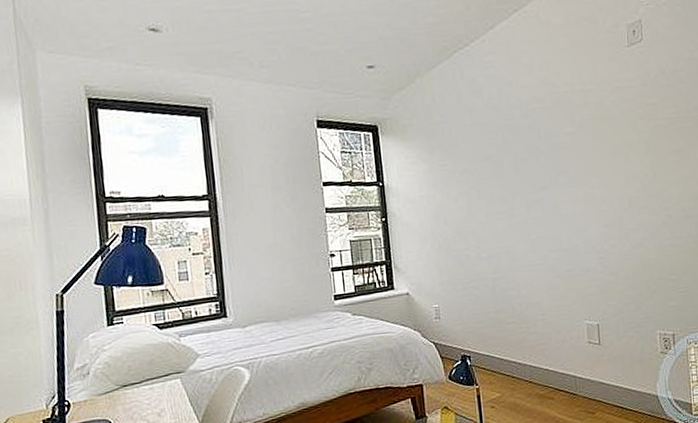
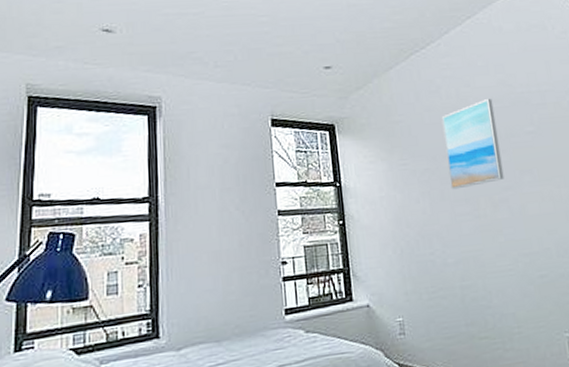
wall art: none [482,98,540,190] -> present [441,98,504,190]

